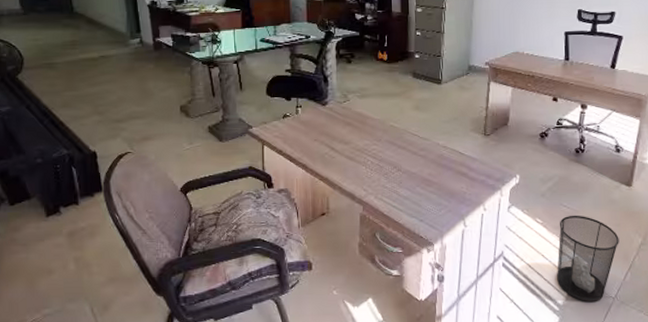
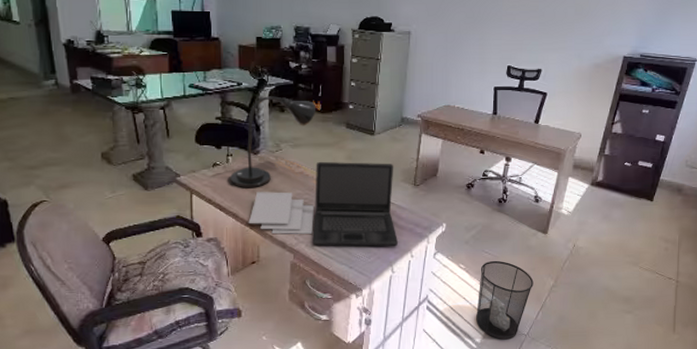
desk lamp: none [297,48,383,139] -> present [228,96,316,189]
papers: none [317,142,383,186] -> present [248,192,315,234]
laptop: none [381,111,469,199] -> present [313,161,398,247]

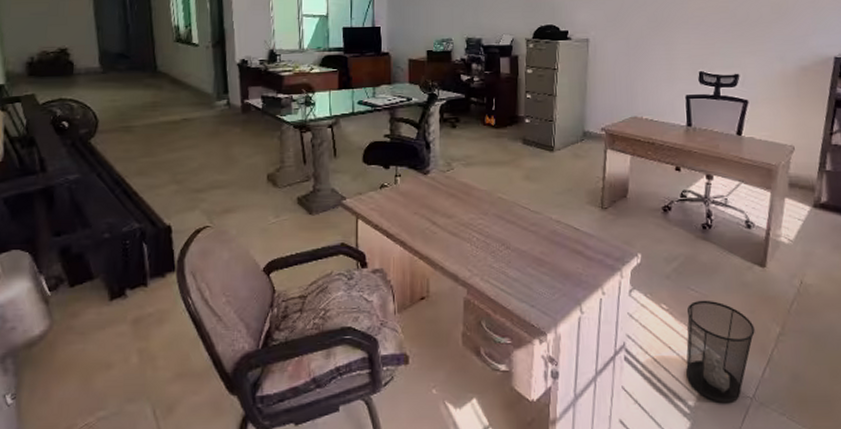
desk lamp: present [228,96,316,189] -> none [396,111,490,213]
papers: present [248,192,315,234] -> none [417,216,490,266]
laptop: present [313,161,398,247] -> none [488,181,586,282]

